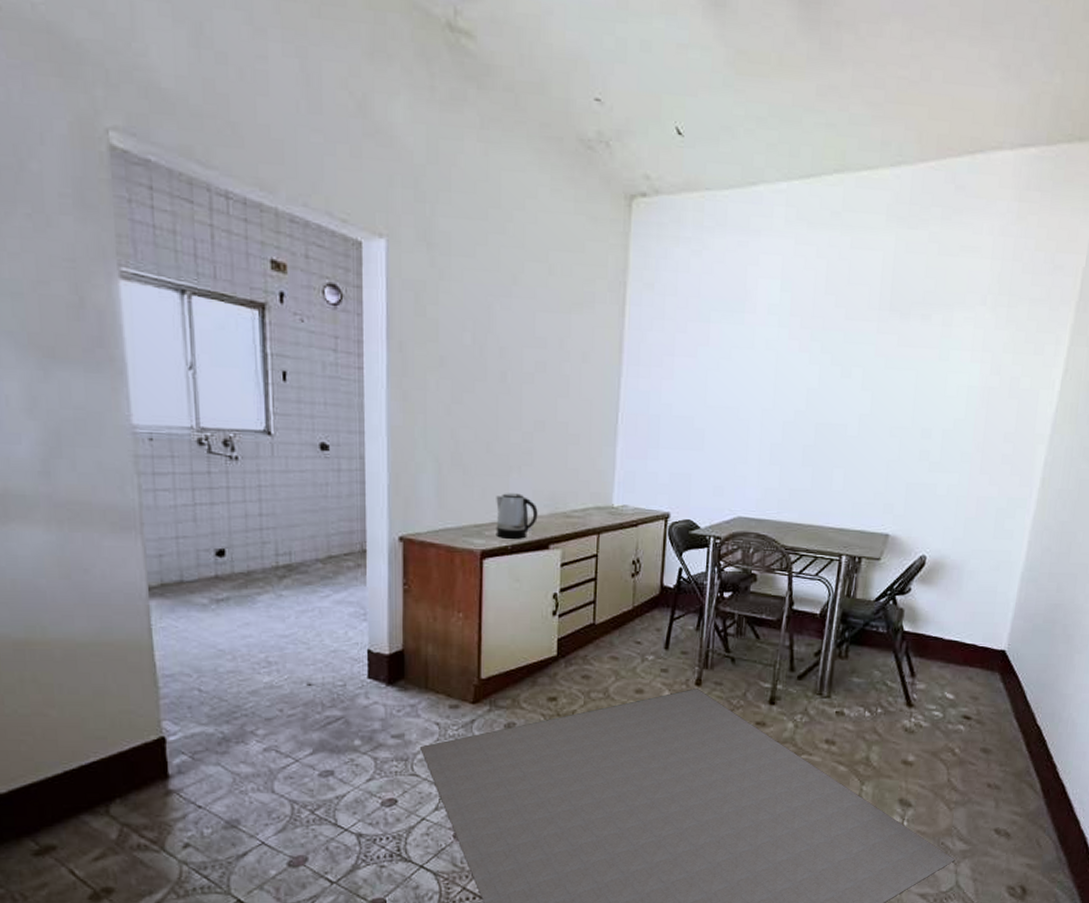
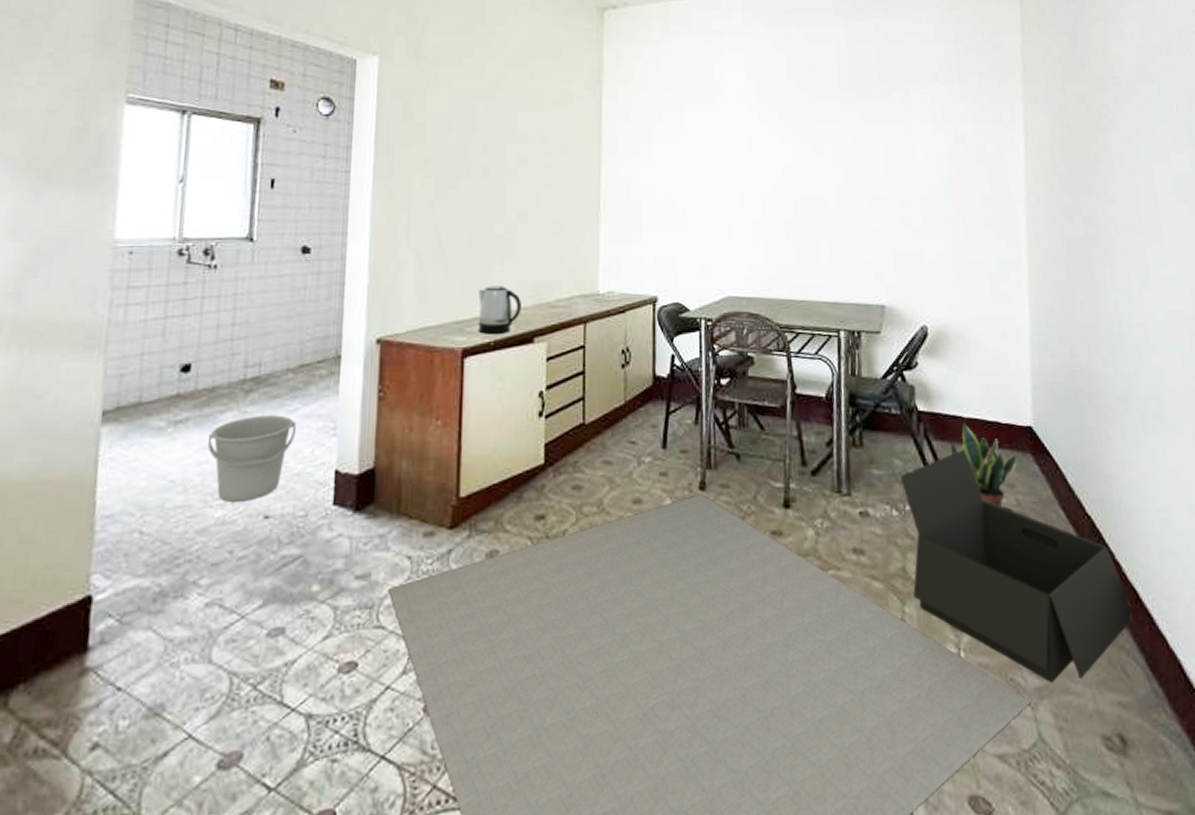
bucket: none [249,599,329,671] -> present [207,415,296,502]
cardboard box: none [872,666,1057,847] -> present [900,449,1135,682]
potted plant: none [926,643,986,715] -> present [949,422,1017,507]

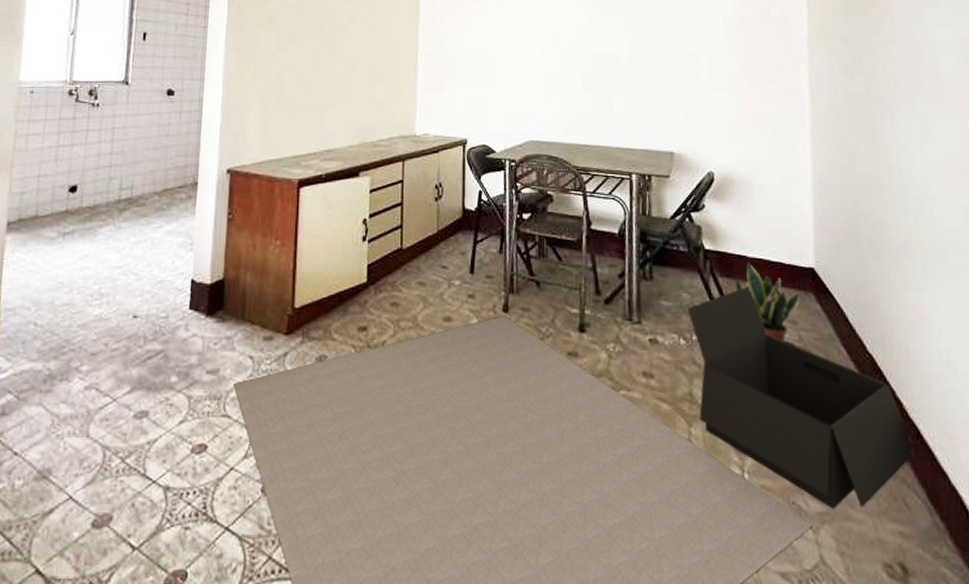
bucket: present [207,415,296,502] -> none [89,231,160,302]
kettle: present [478,286,522,334] -> none [312,126,349,168]

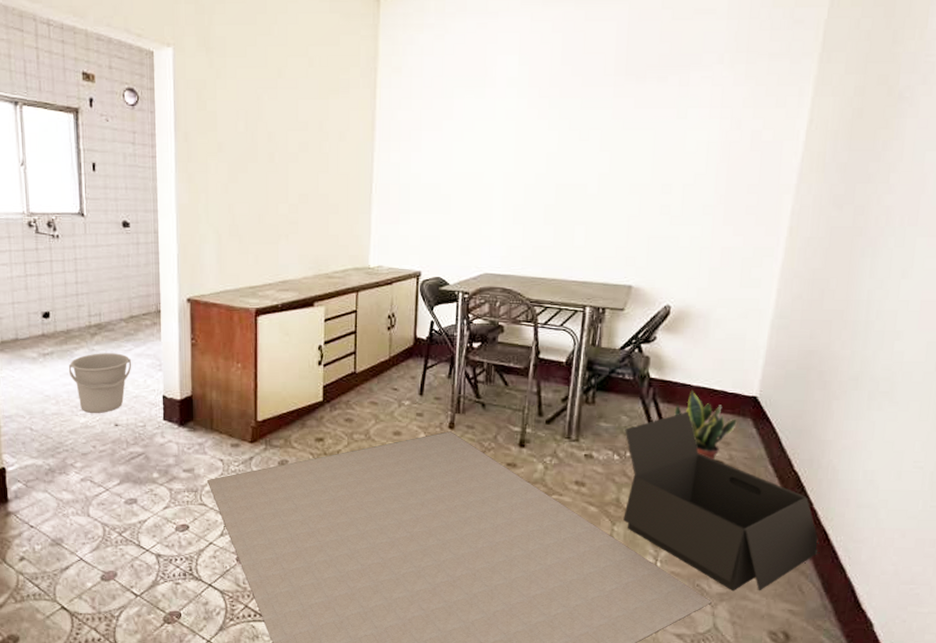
bucket: none [89,231,160,302] -> present [68,353,131,413]

